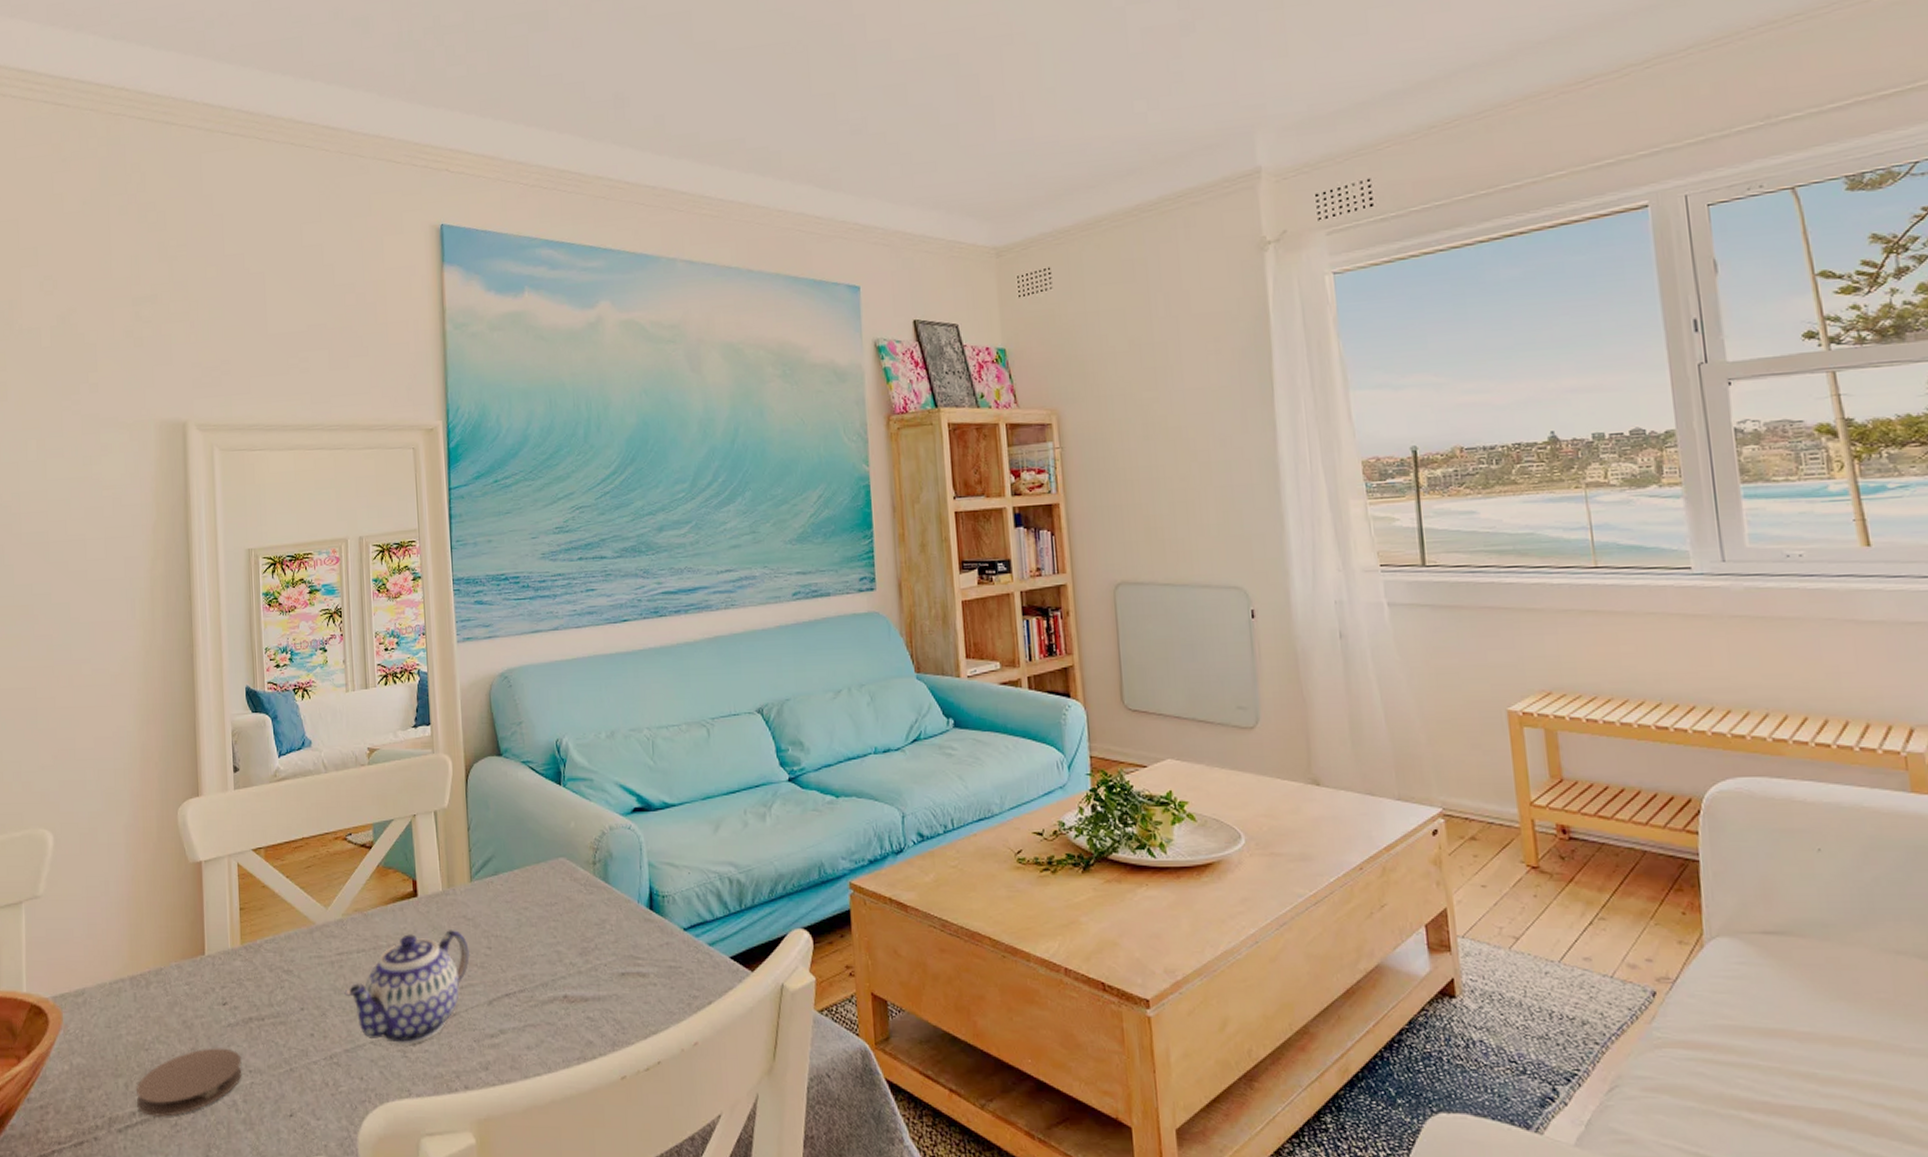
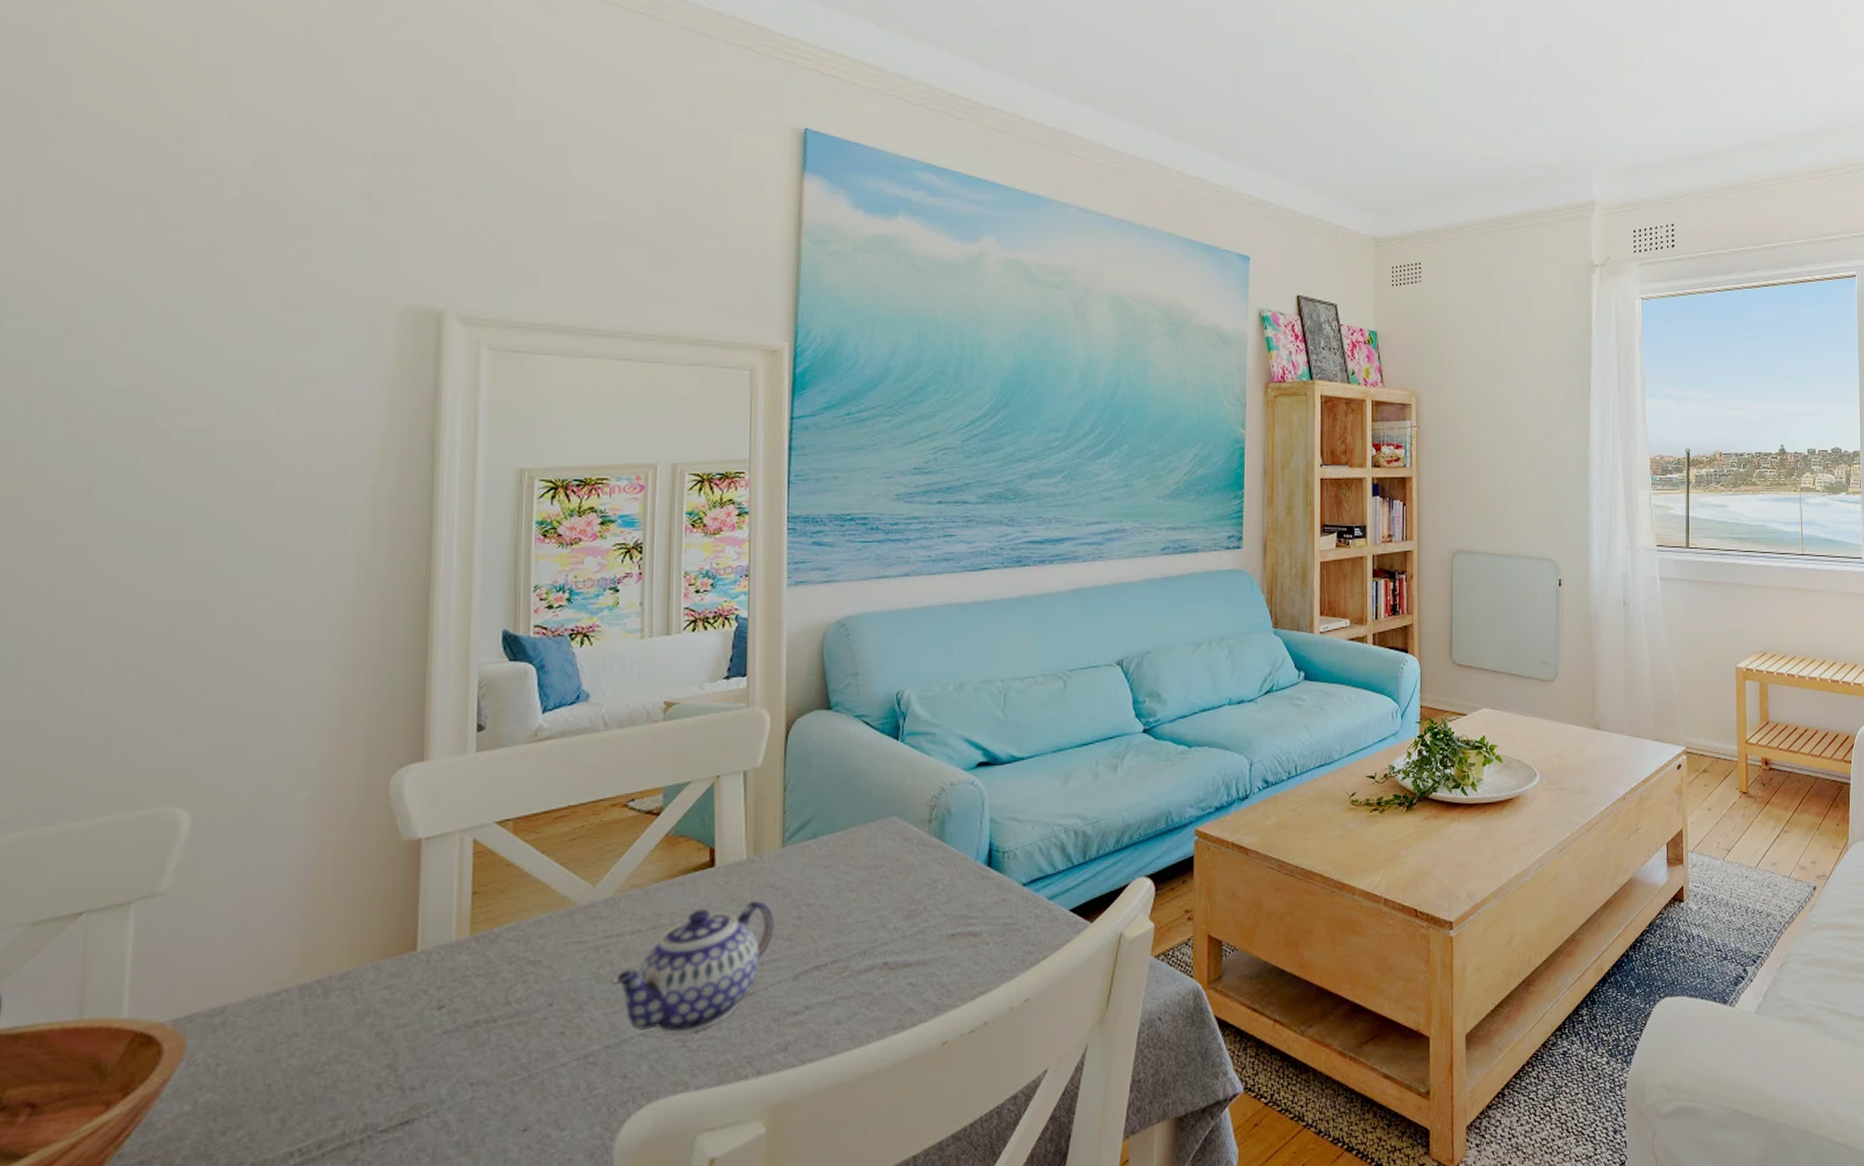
coaster: present [136,1048,242,1118] -> none [296,1060,460,1155]

